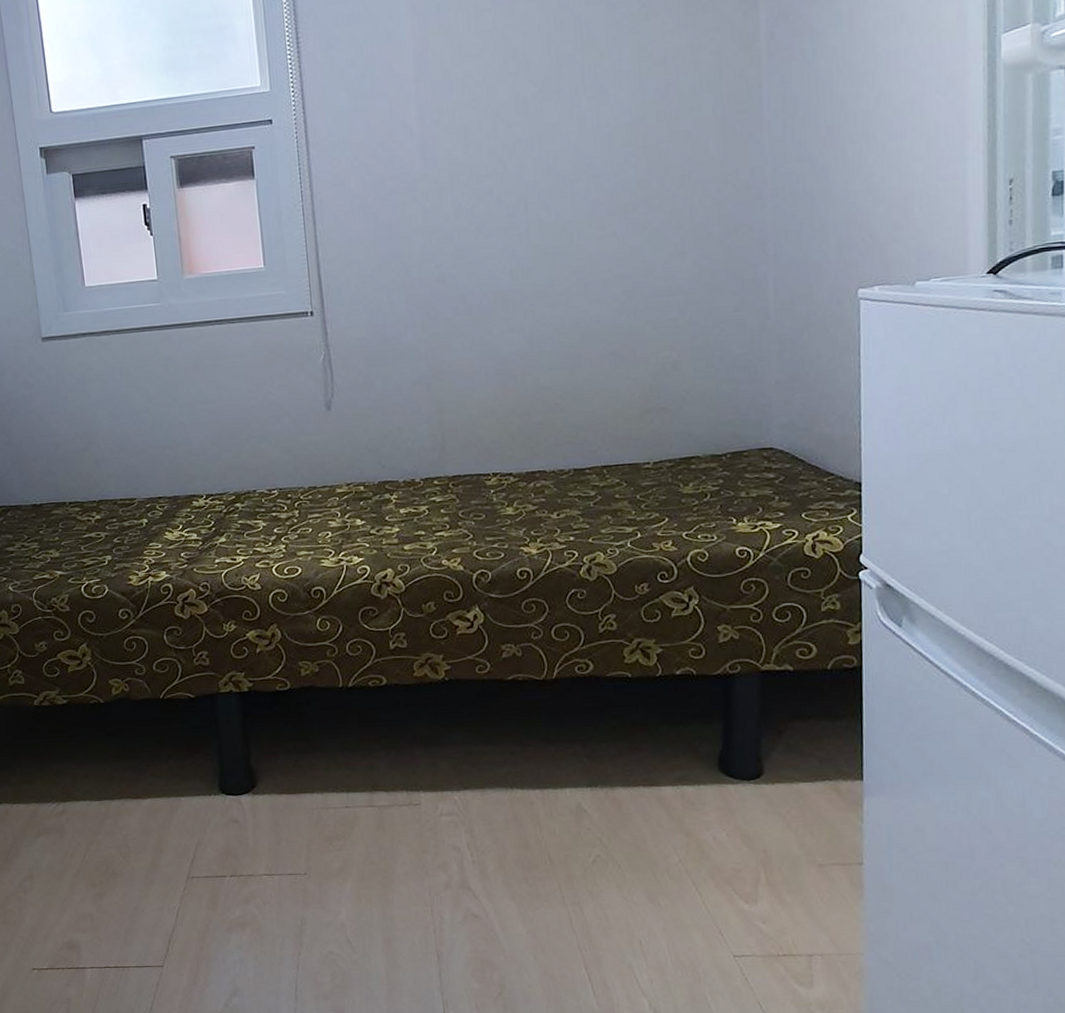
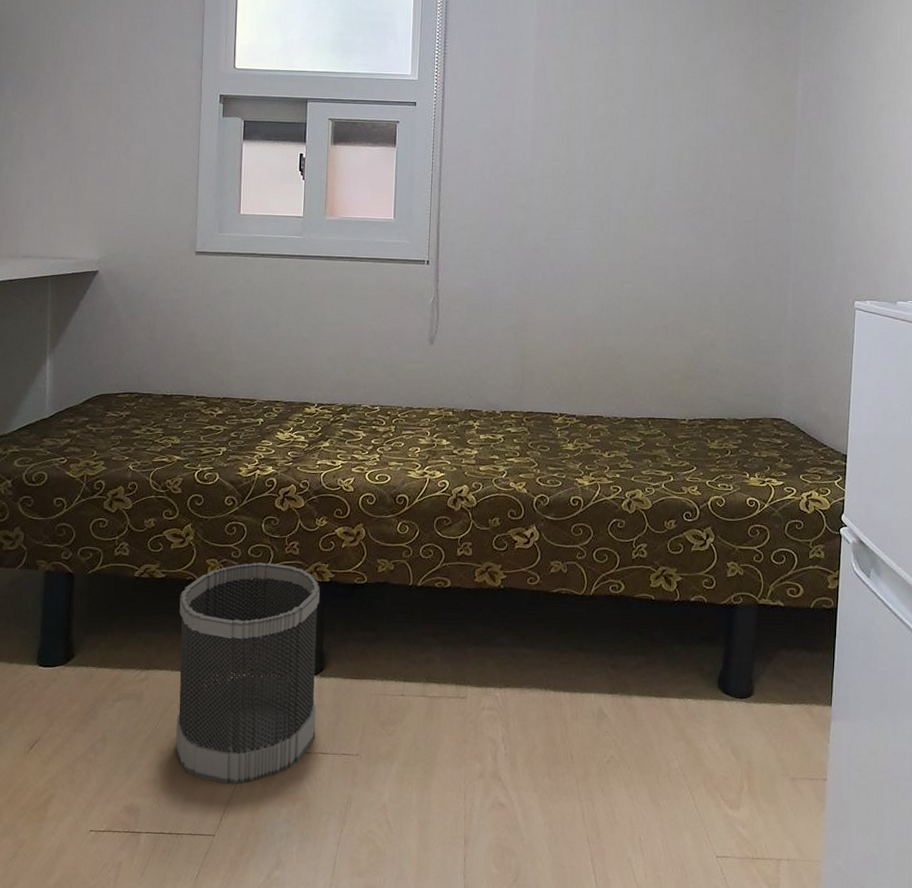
wastebasket: none [86,677,256,914] -> present [176,562,320,784]

